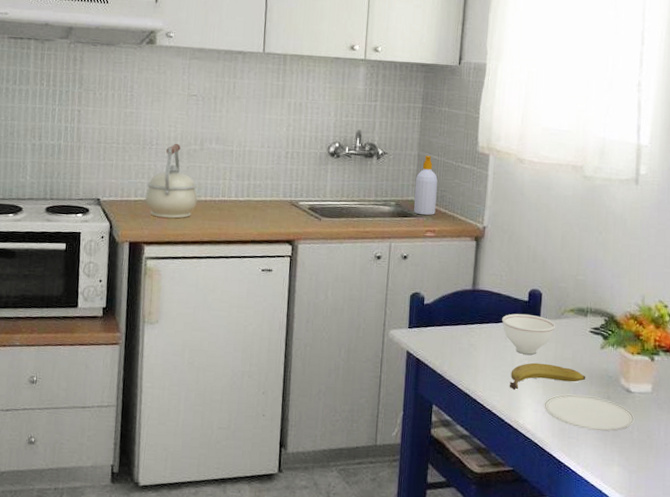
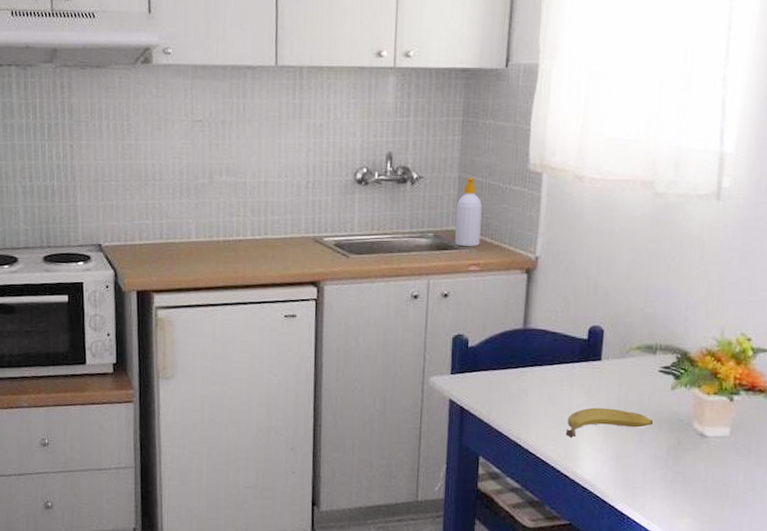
kettle: present [145,143,198,219] -> none [151,177,210,263]
bowl: present [502,313,556,355] -> none [557,353,620,399]
plate: present [544,393,635,431] -> none [605,440,709,480]

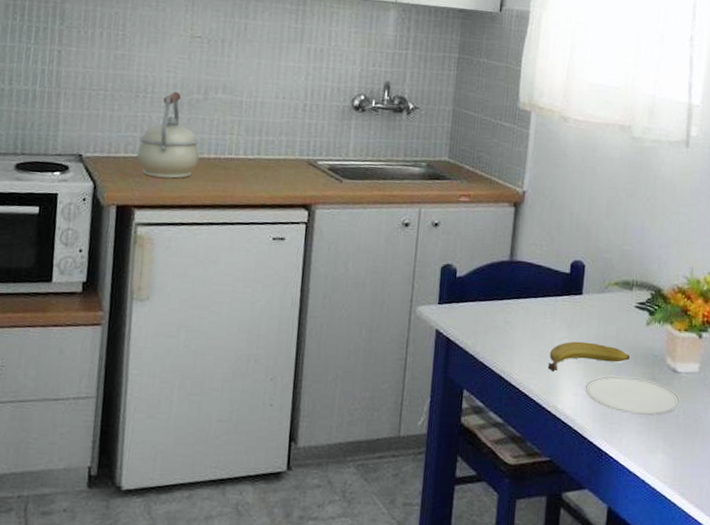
kettle: none [151,177,210,263] -> present [136,91,200,179]
soap bottle: present [455,178,482,247] -> none [447,112,474,179]
plate: none [605,440,709,480] -> present [585,375,681,416]

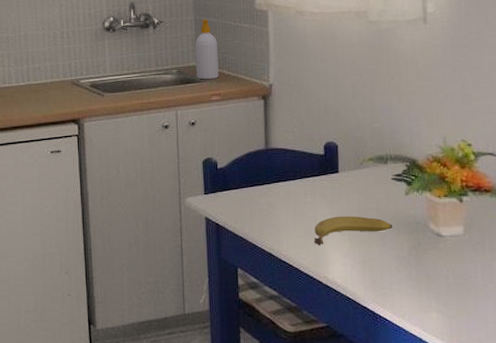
soap bottle: none [447,112,474,179] -> present [195,19,219,80]
plate: present [585,375,681,416] -> none [352,243,449,279]

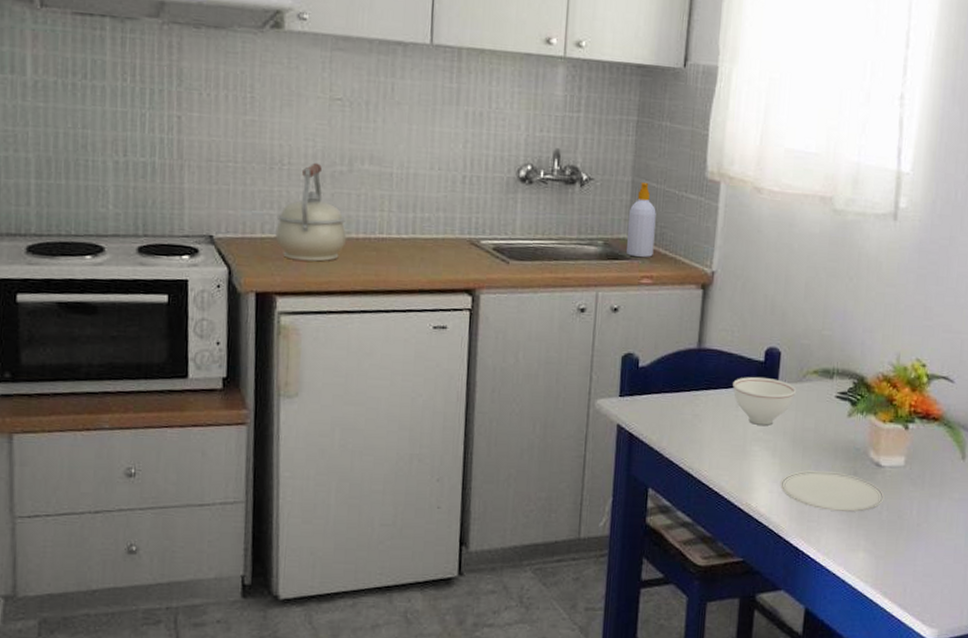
bowl: none [299,167,356,208] -> present [733,376,797,425]
fruit: present [314,216,393,245] -> none [740,434,830,467]
plate: none [352,243,449,279] -> present [780,470,885,513]

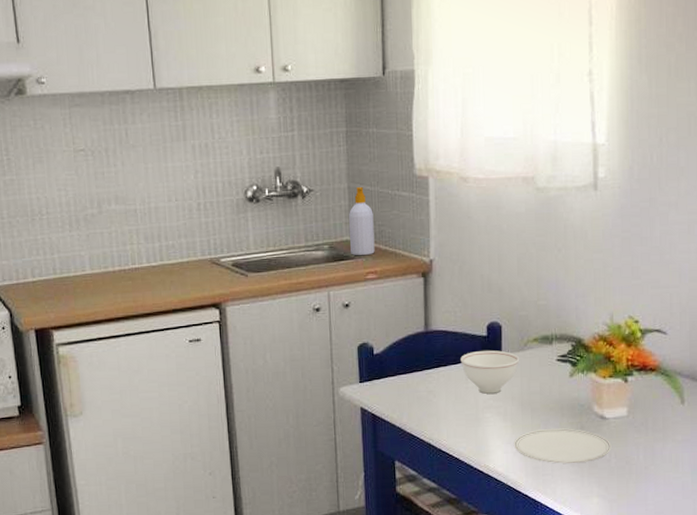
kettle: present [275,162,347,262] -> none [43,209,105,297]

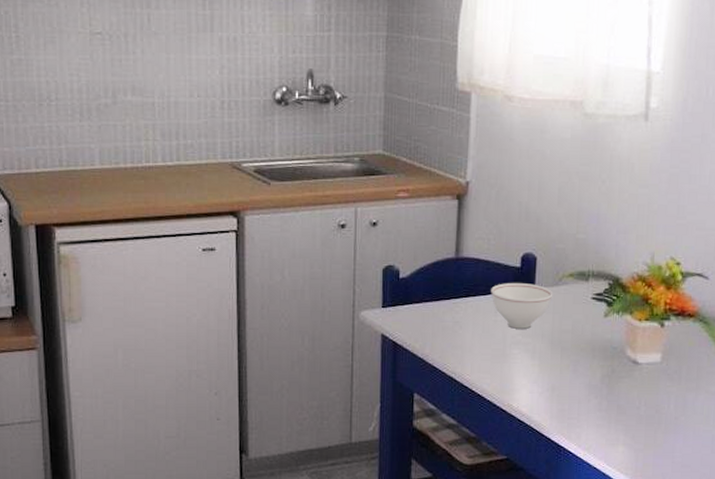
soap bottle: present [349,187,375,256] -> none [383,98,410,172]
plate: present [514,428,611,464] -> none [541,369,642,409]

